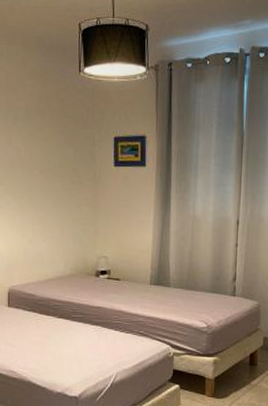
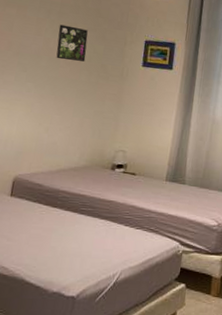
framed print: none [27,131,57,169] -> present [56,24,88,62]

